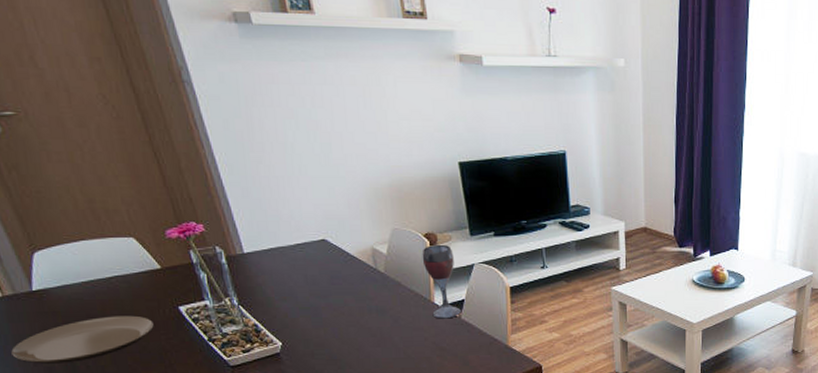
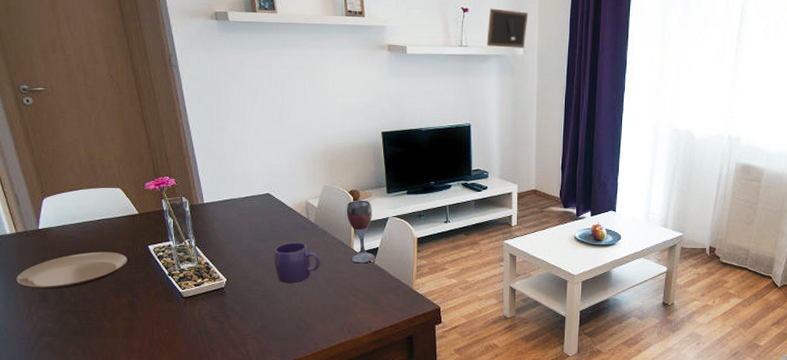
mug: none [337,297,396,344] -> present [274,242,320,283]
picture frame: none [580,8,629,59] -> present [486,8,528,48]

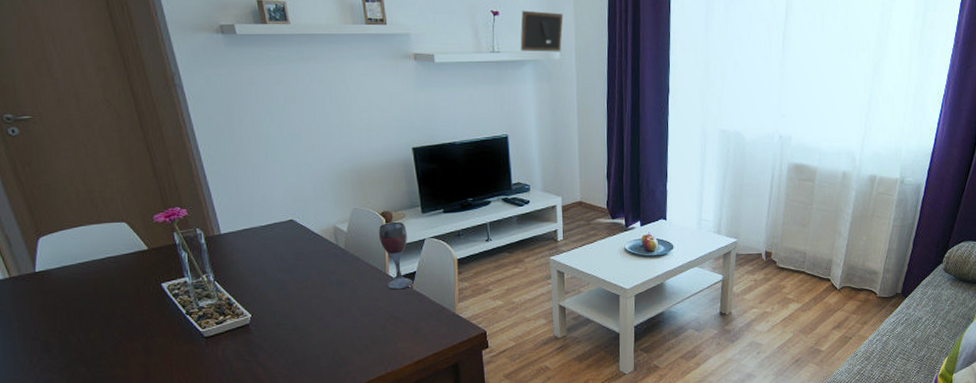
plate: present [16,251,127,289] -> none [13,292,139,338]
mug: present [274,242,320,283] -> none [302,271,354,315]

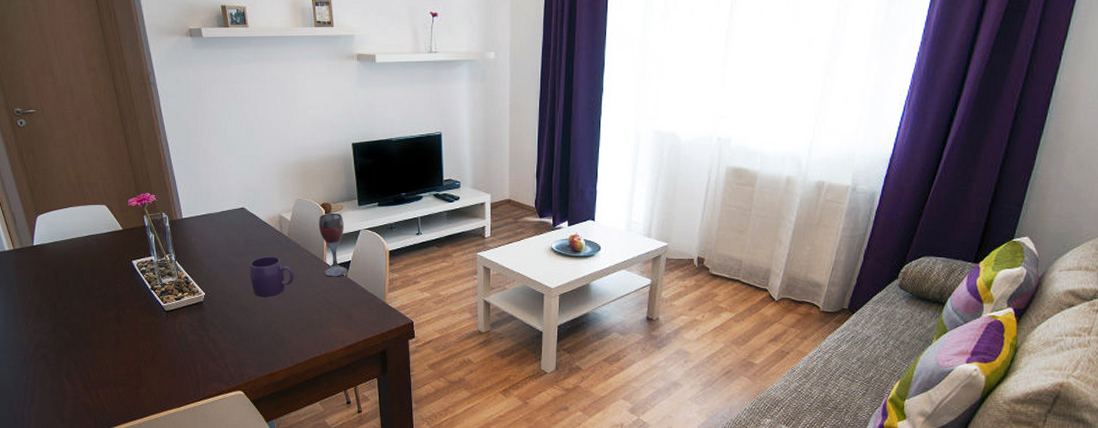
mug: none [302,271,354,315] -> present [249,256,294,297]
picture frame: present [520,10,563,52] -> none [457,11,500,52]

